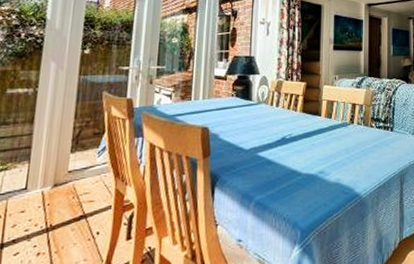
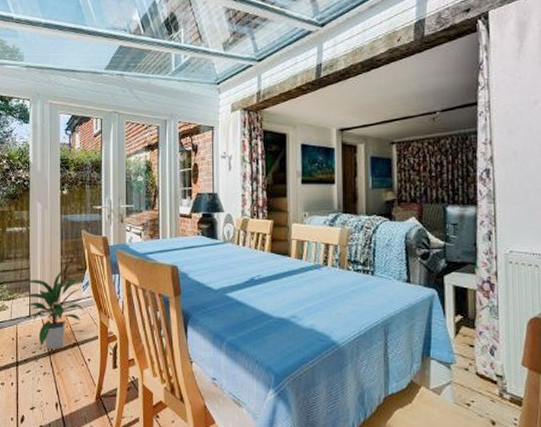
indoor plant: none [16,134,99,226] -> present [20,269,85,350]

